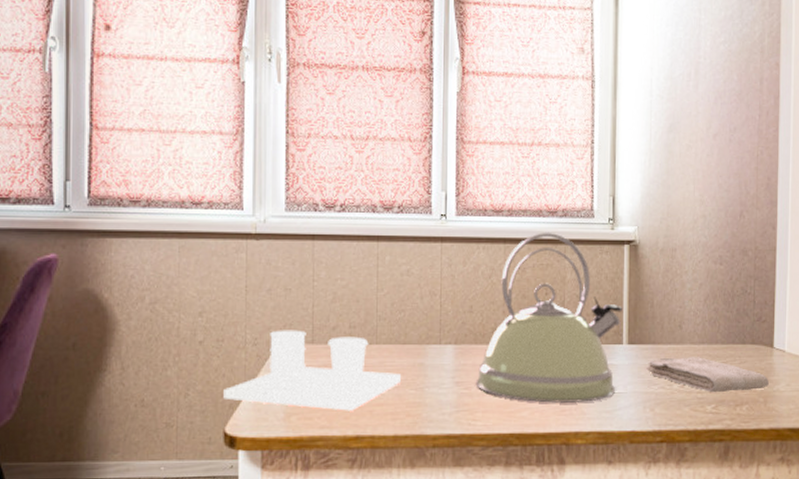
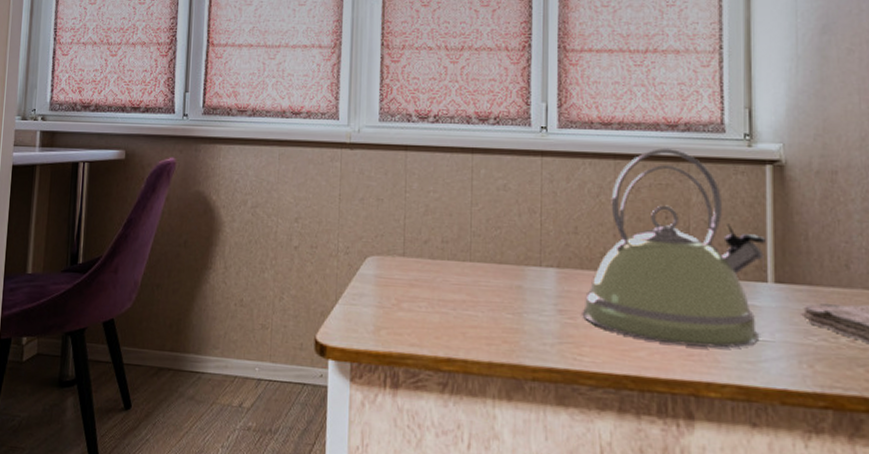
salt and pepper shaker set: present [223,330,401,411] -> none [315,240,496,331]

